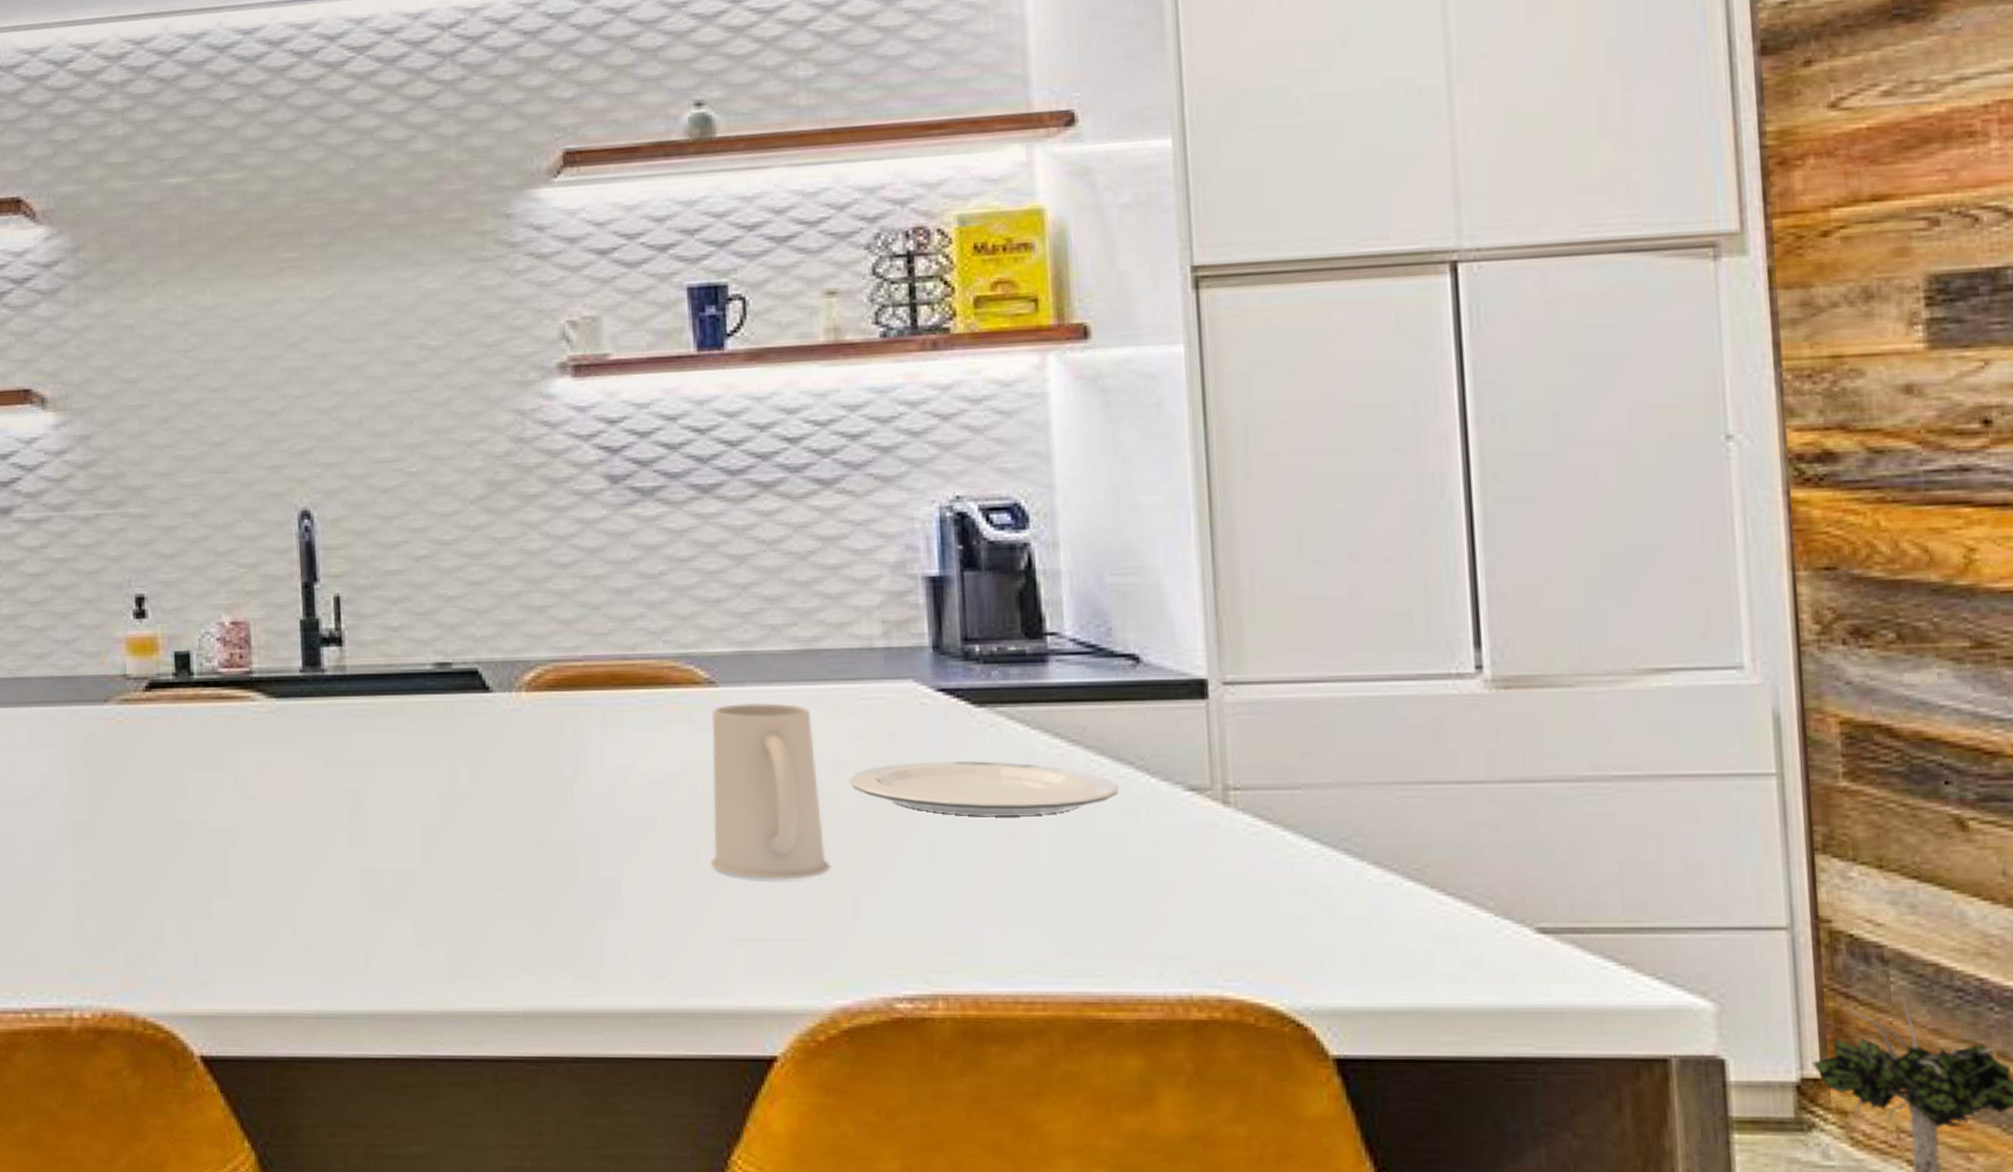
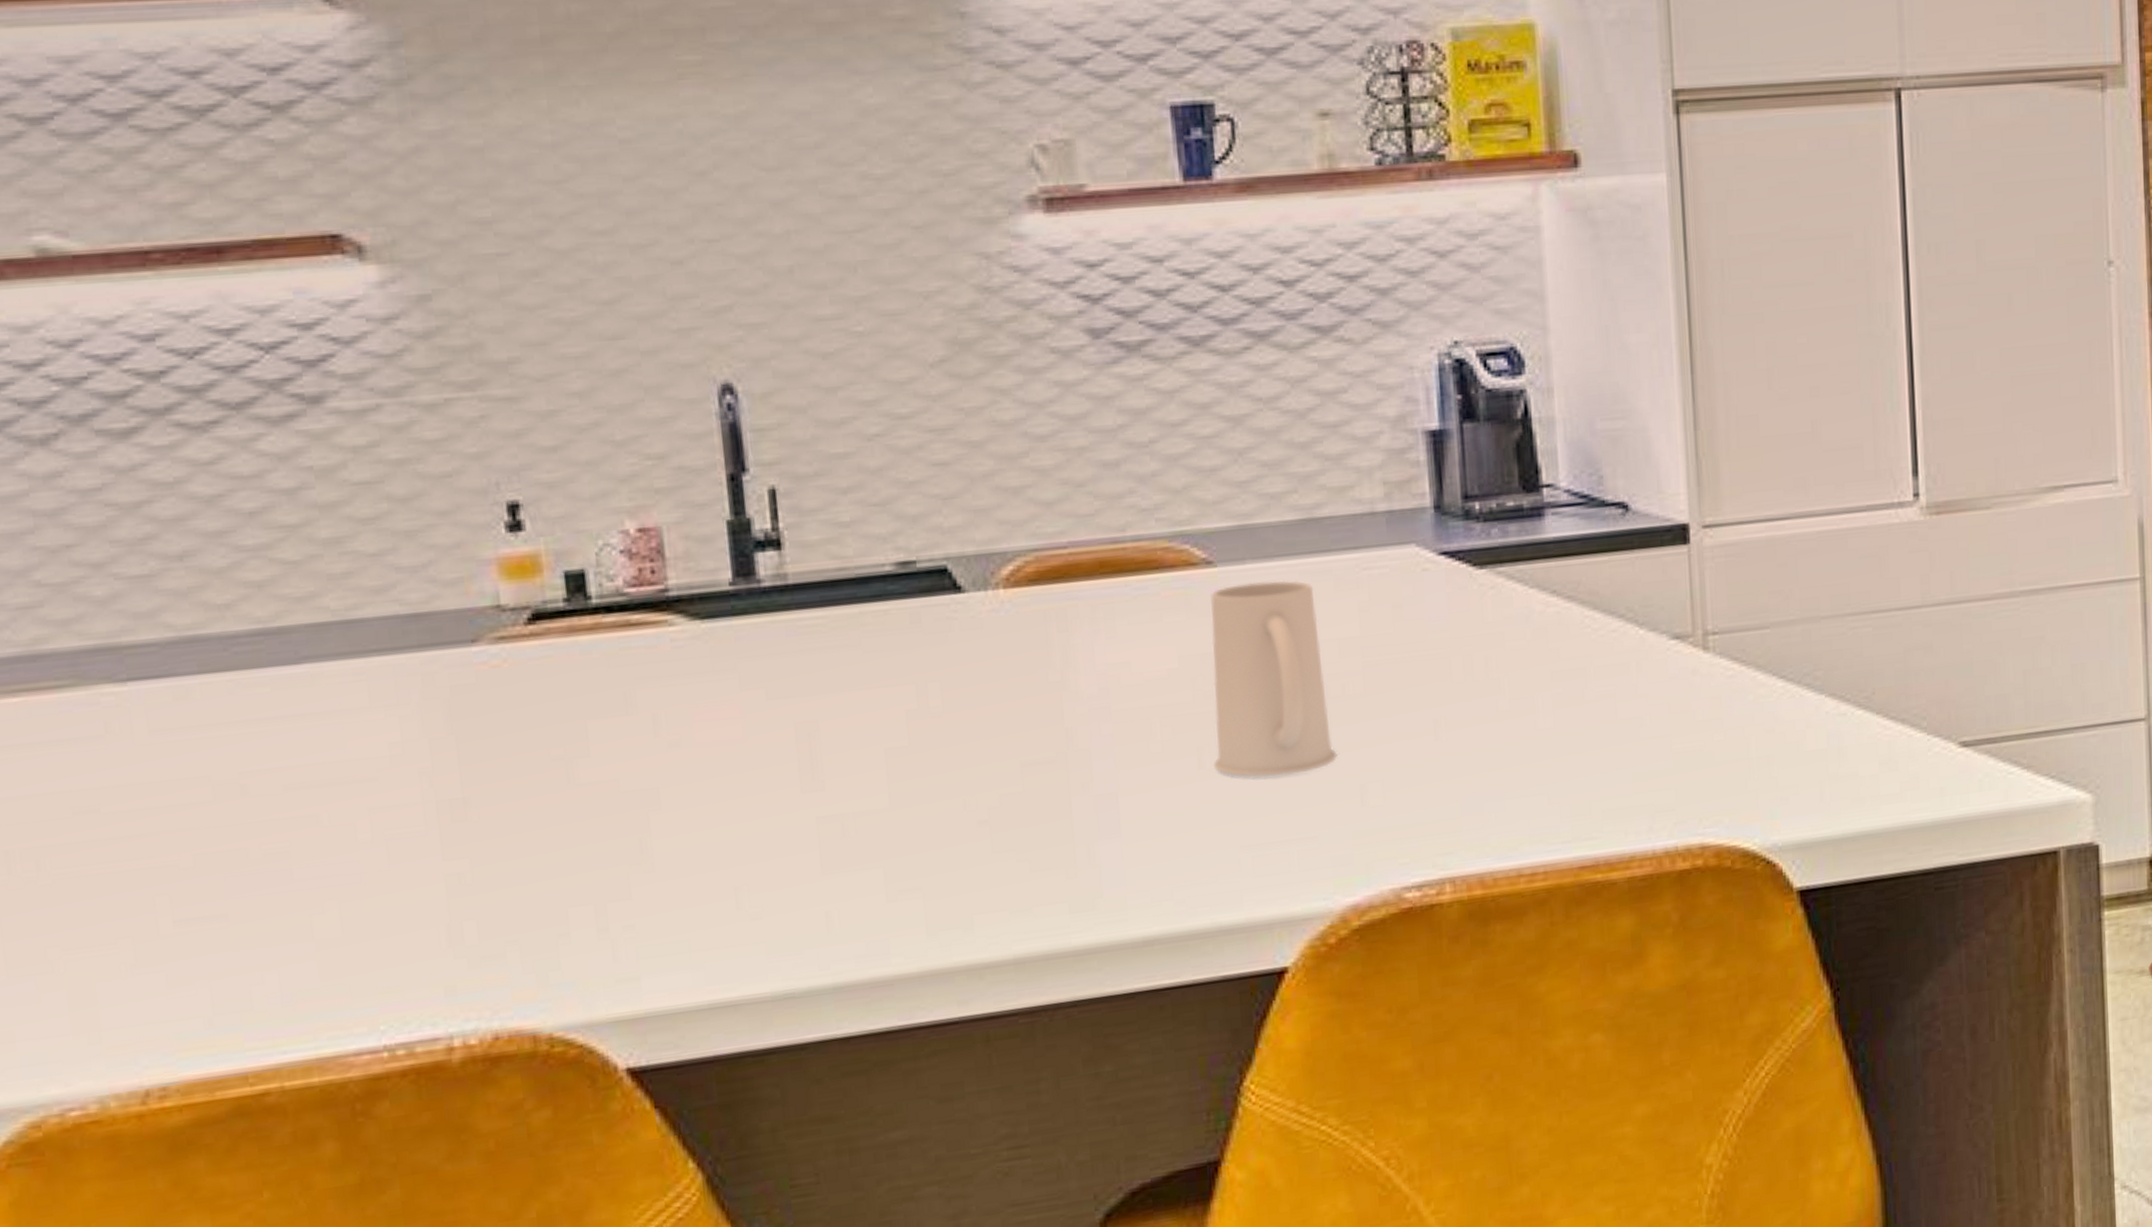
plate: present [848,761,1120,817] -> none [1353,625,1612,686]

